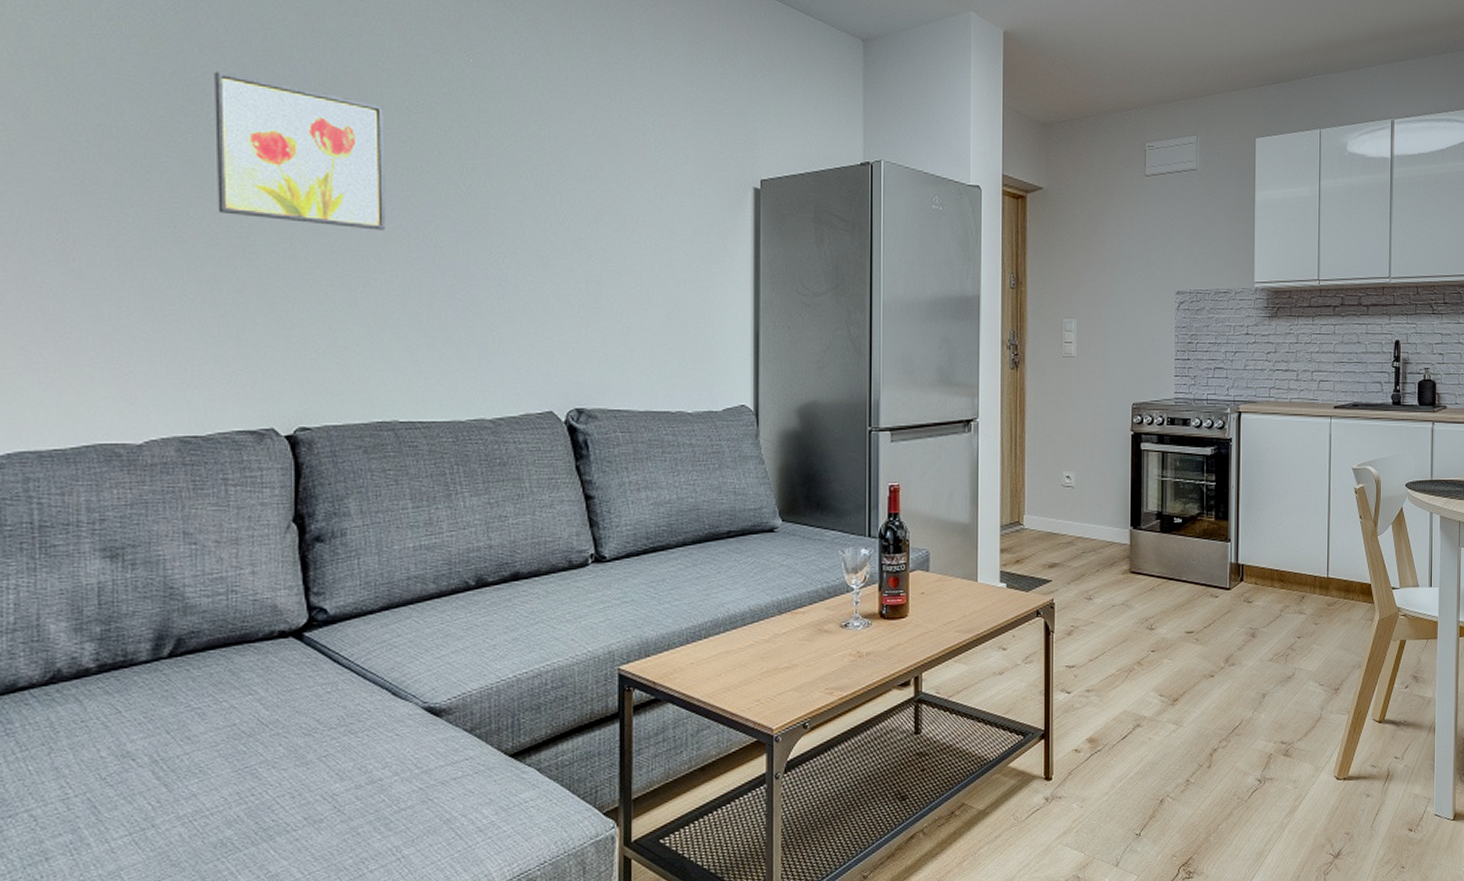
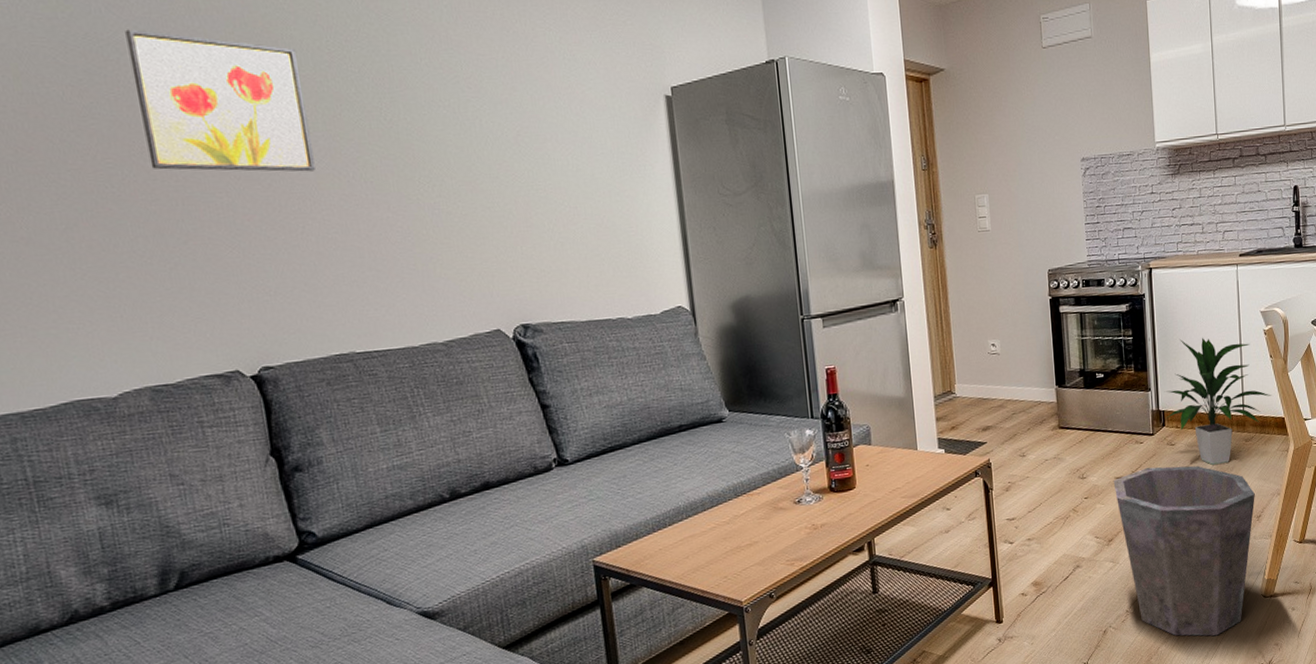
waste bin: none [1183,624,1334,818] -> present [1113,465,1255,636]
indoor plant: none [1245,489,1358,628] -> present [1165,337,1271,465]

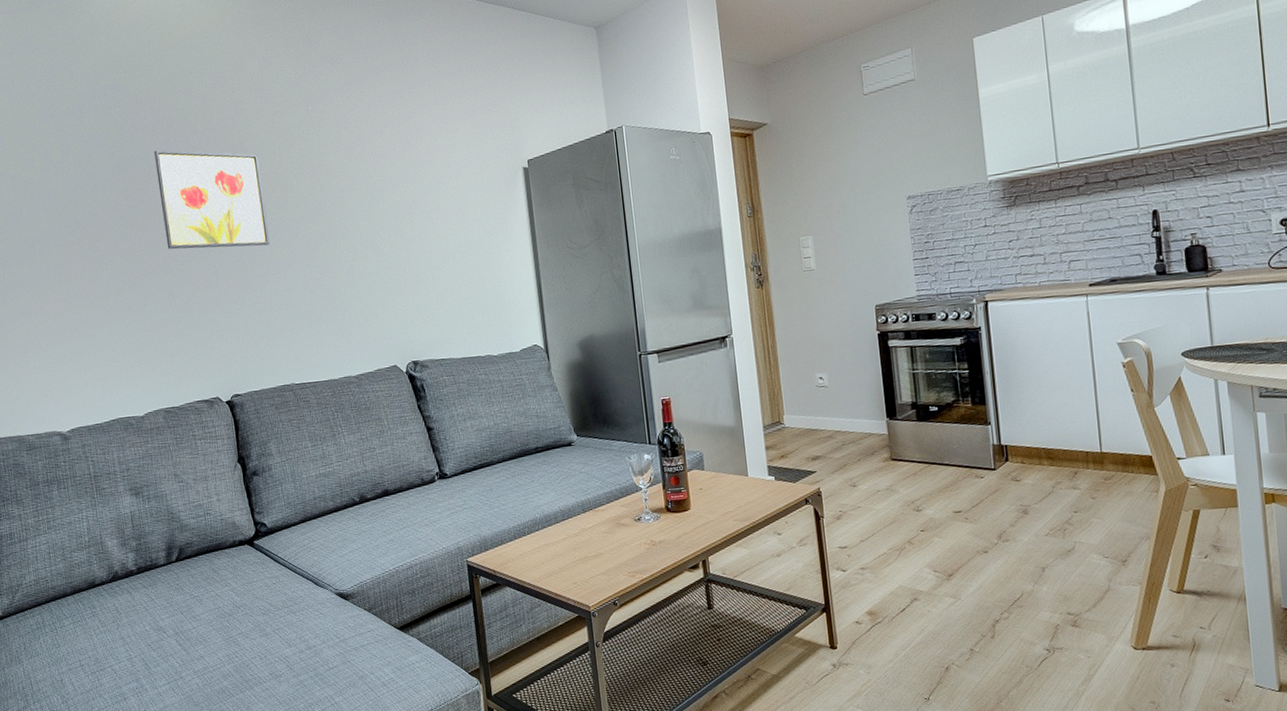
waste bin: present [1113,465,1255,636] -> none [951,503,1119,686]
indoor plant: present [1165,337,1271,465] -> none [1007,370,1134,503]

